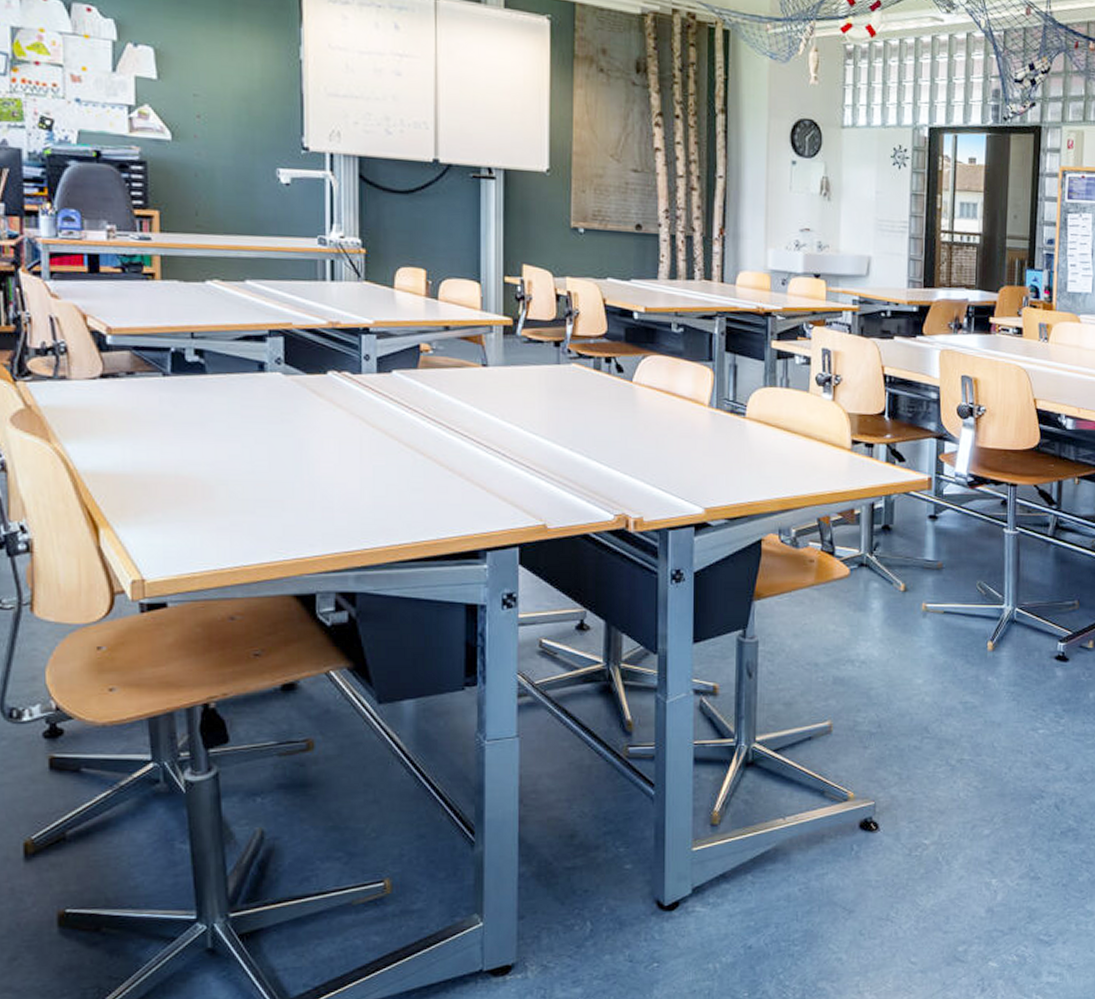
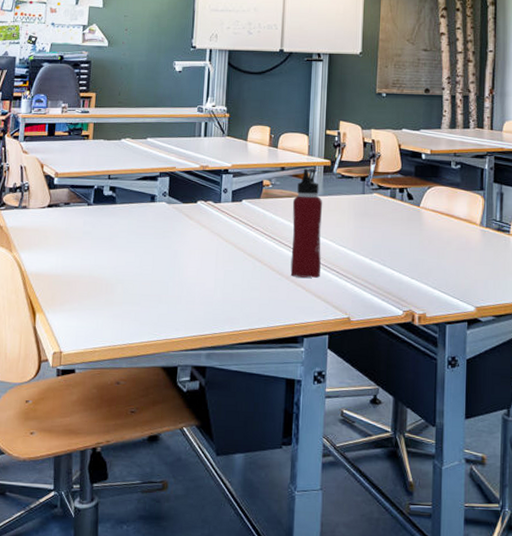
water bottle: none [462,328,505,474] -> present [290,168,323,278]

